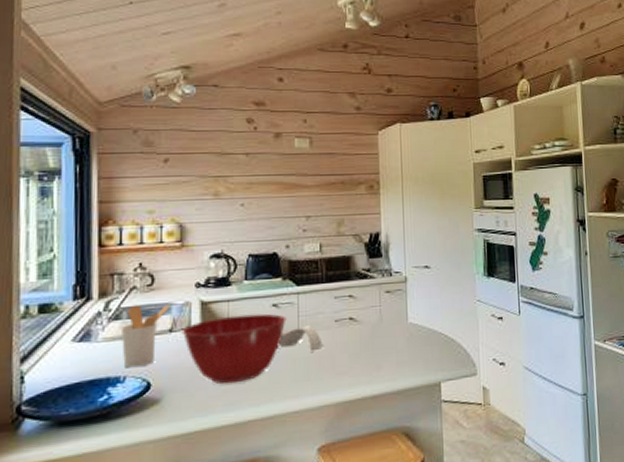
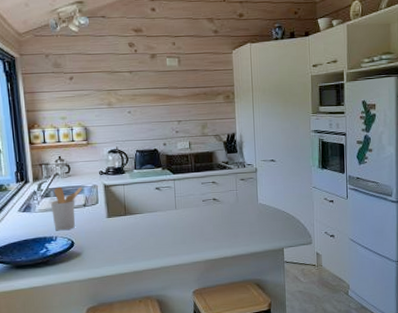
mixing bowl: present [181,313,287,384] -> none [92,194,167,244]
spoon rest: present [278,325,323,352] -> none [161,204,194,223]

